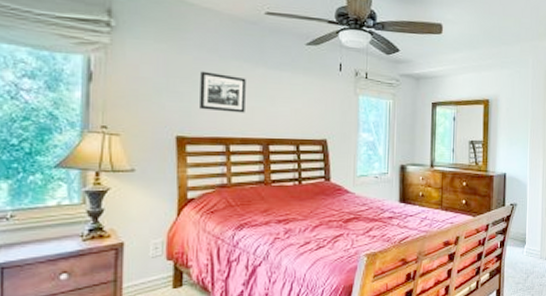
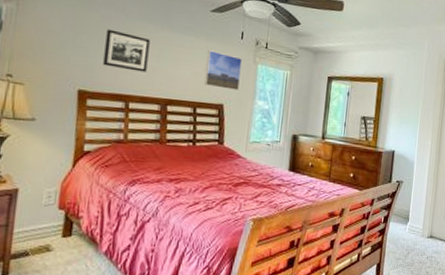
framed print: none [304,85,342,124] -> present [203,50,242,90]

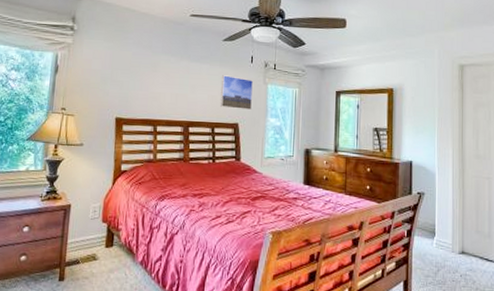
picture frame: present [103,29,150,72] -> none [135,64,172,99]

